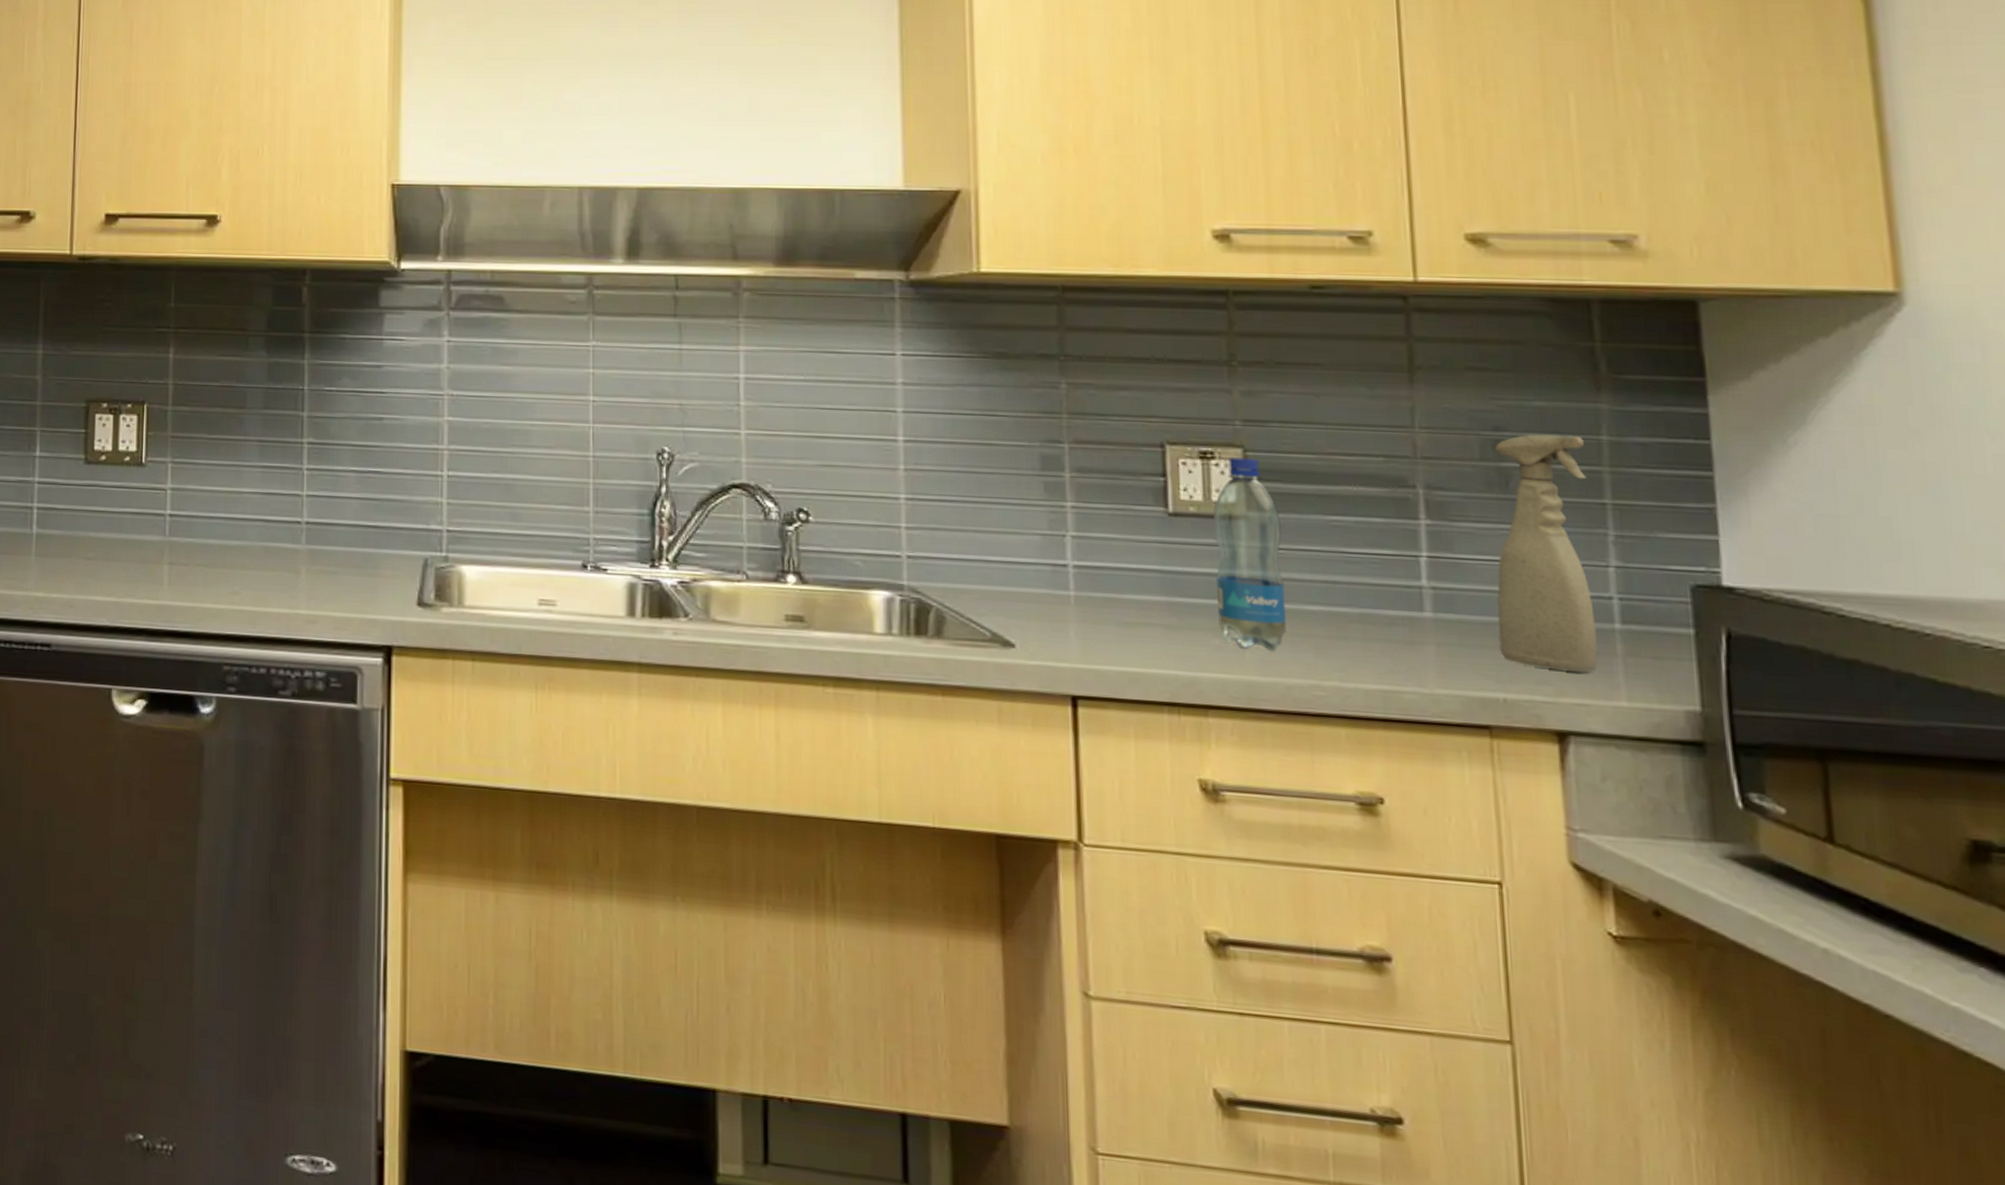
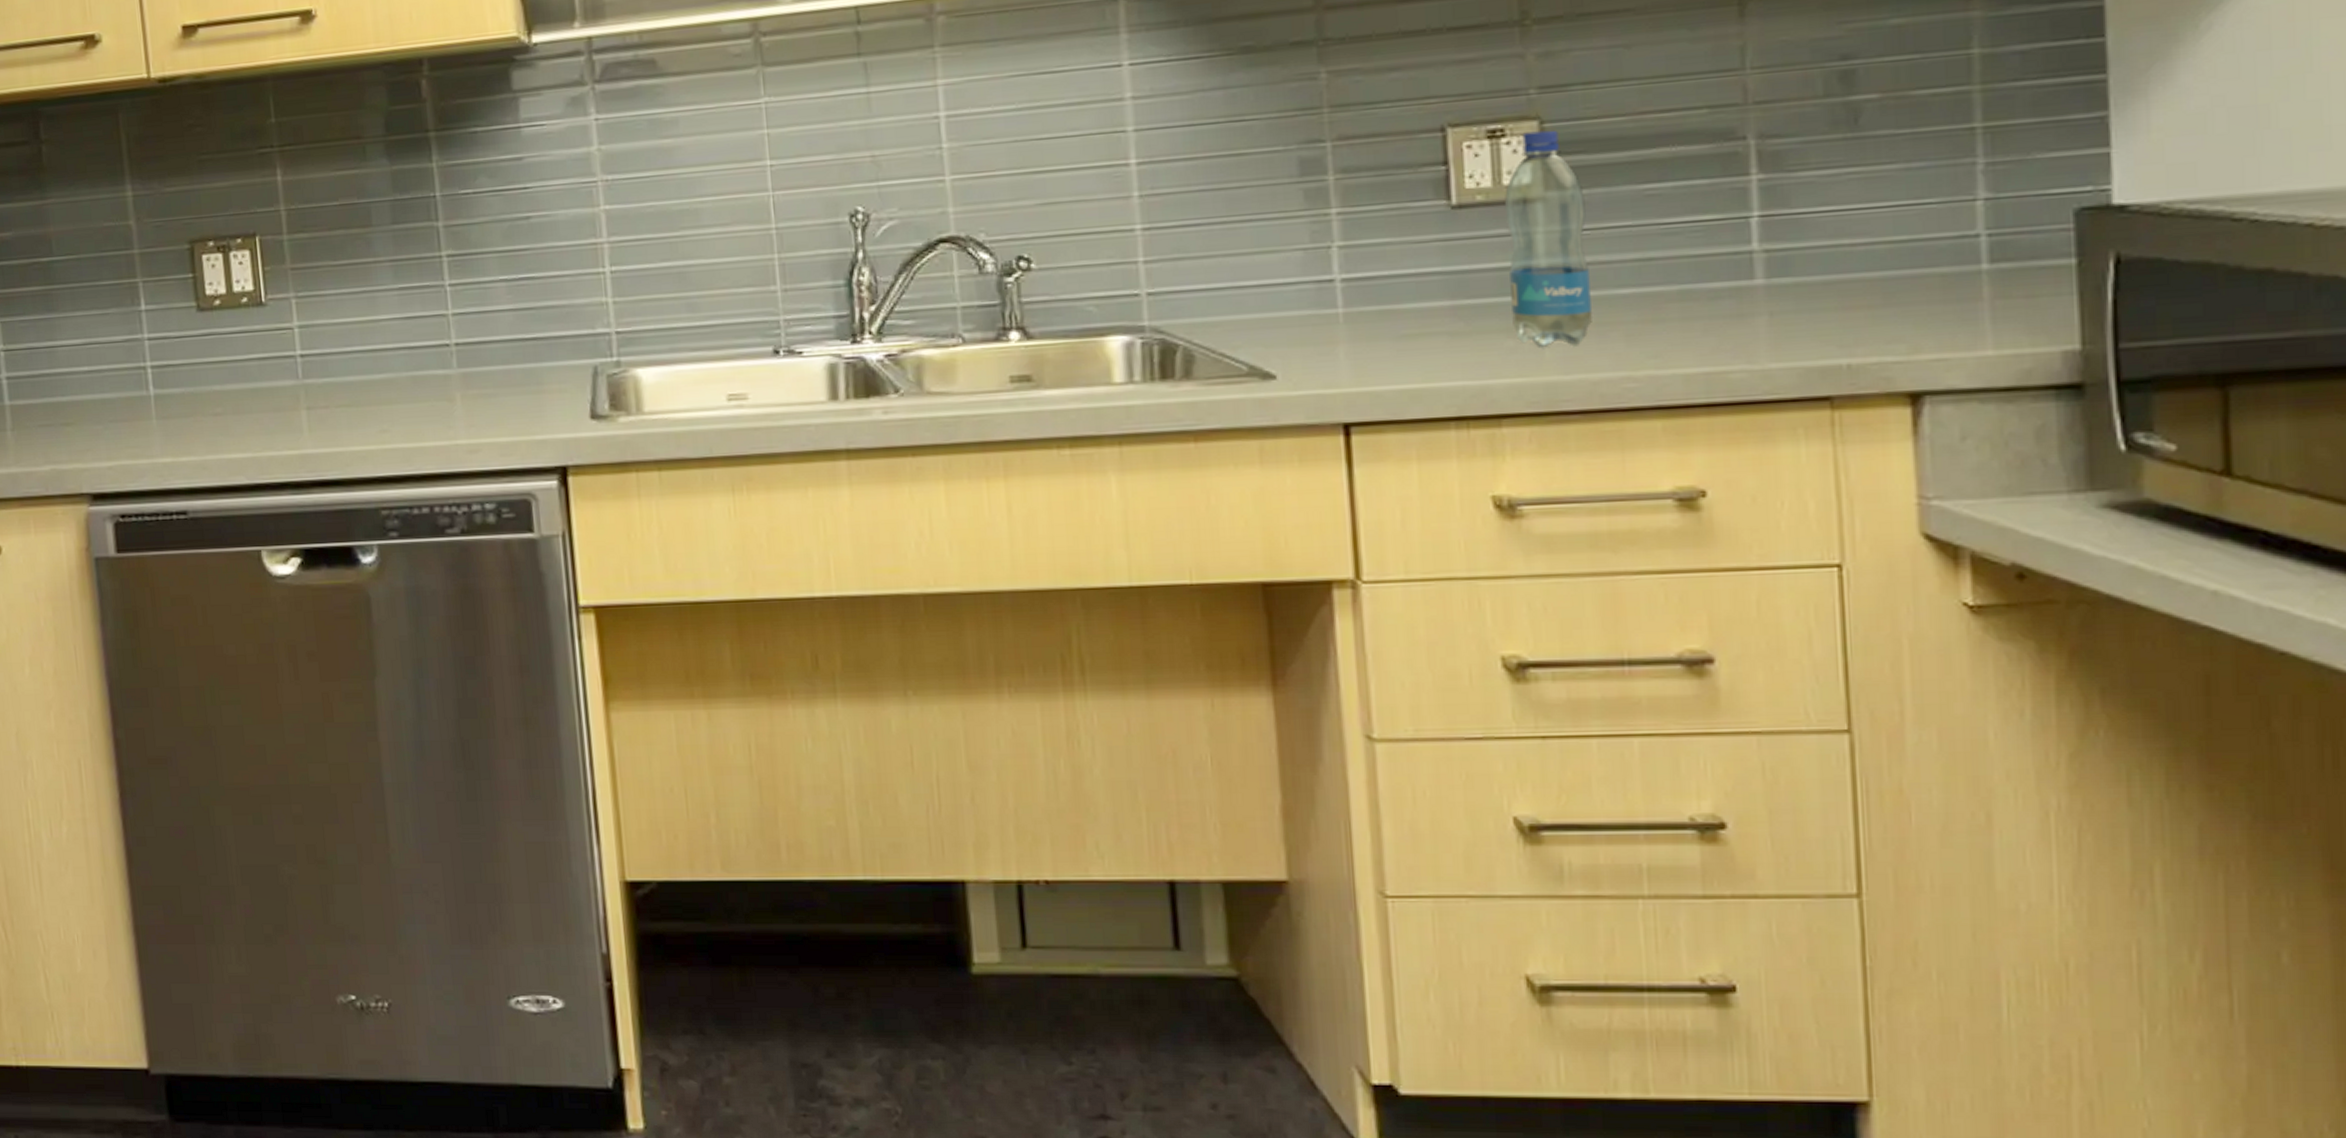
spray bottle: present [1494,434,1598,673] -> none [1841,53,1961,325]

